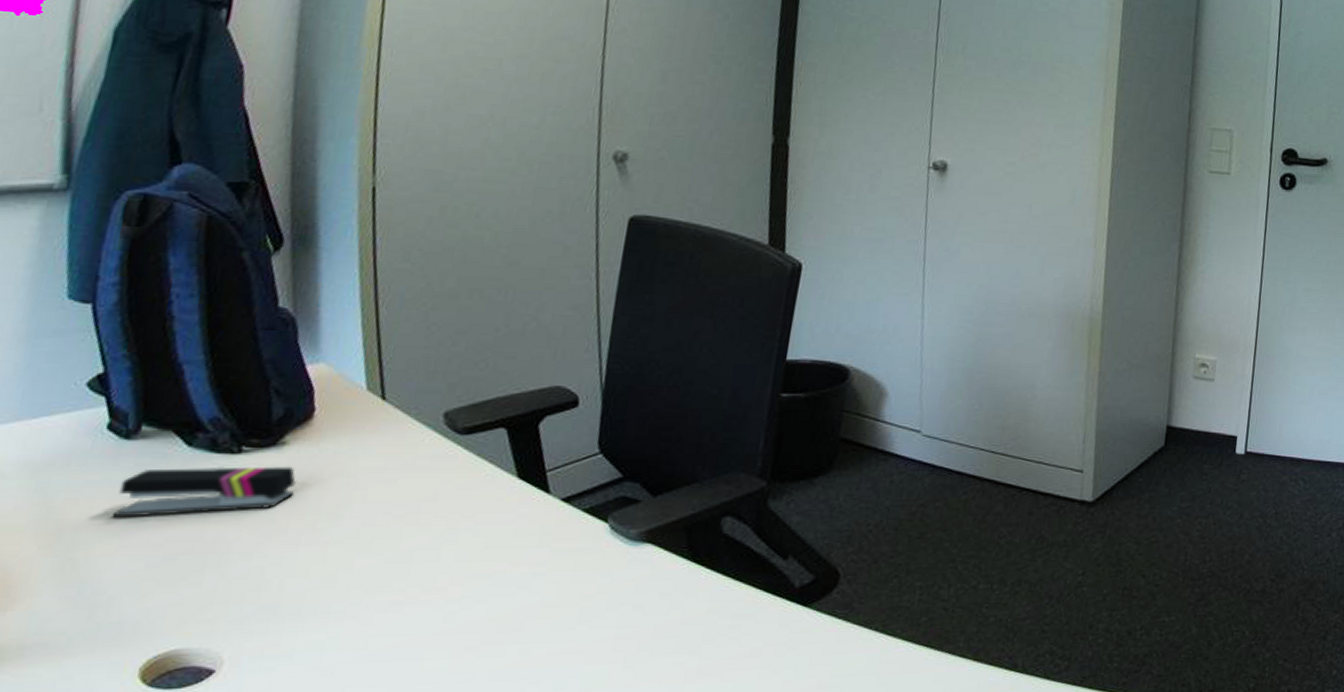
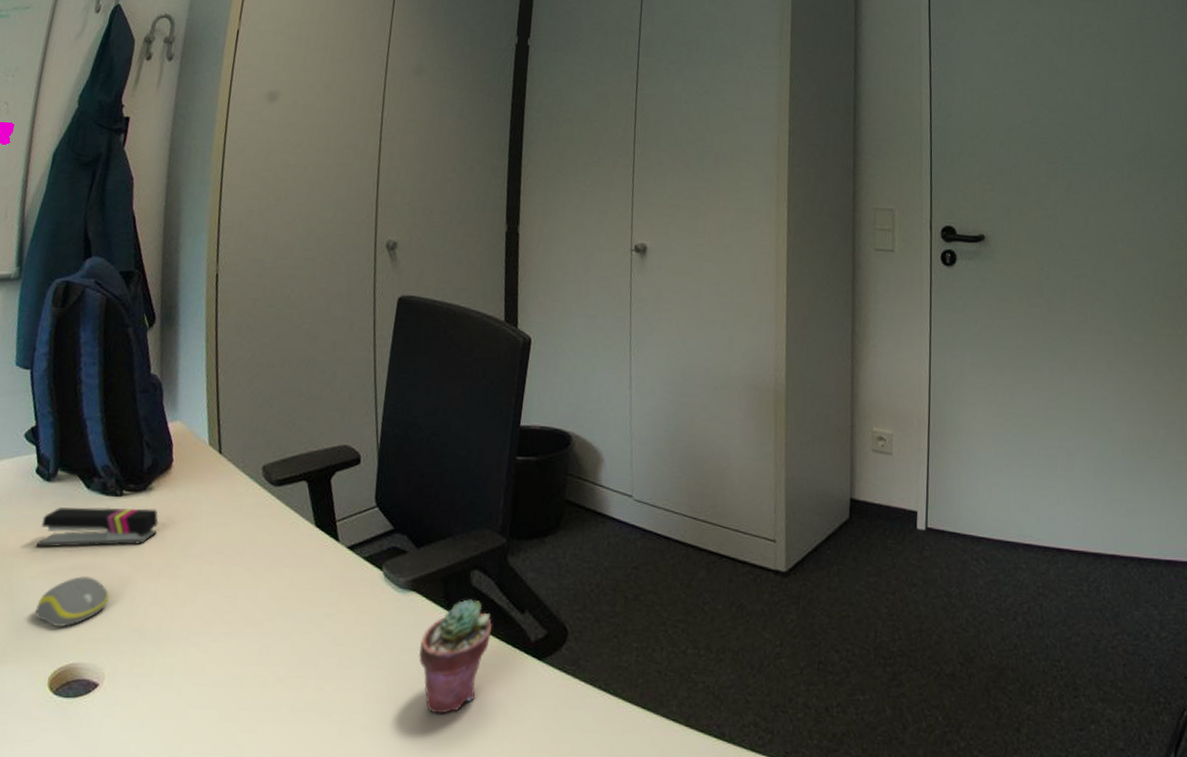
computer mouse: none [115,549,228,611] -> present [35,576,111,628]
potted succulent: none [653,548,748,671] -> present [418,599,493,714]

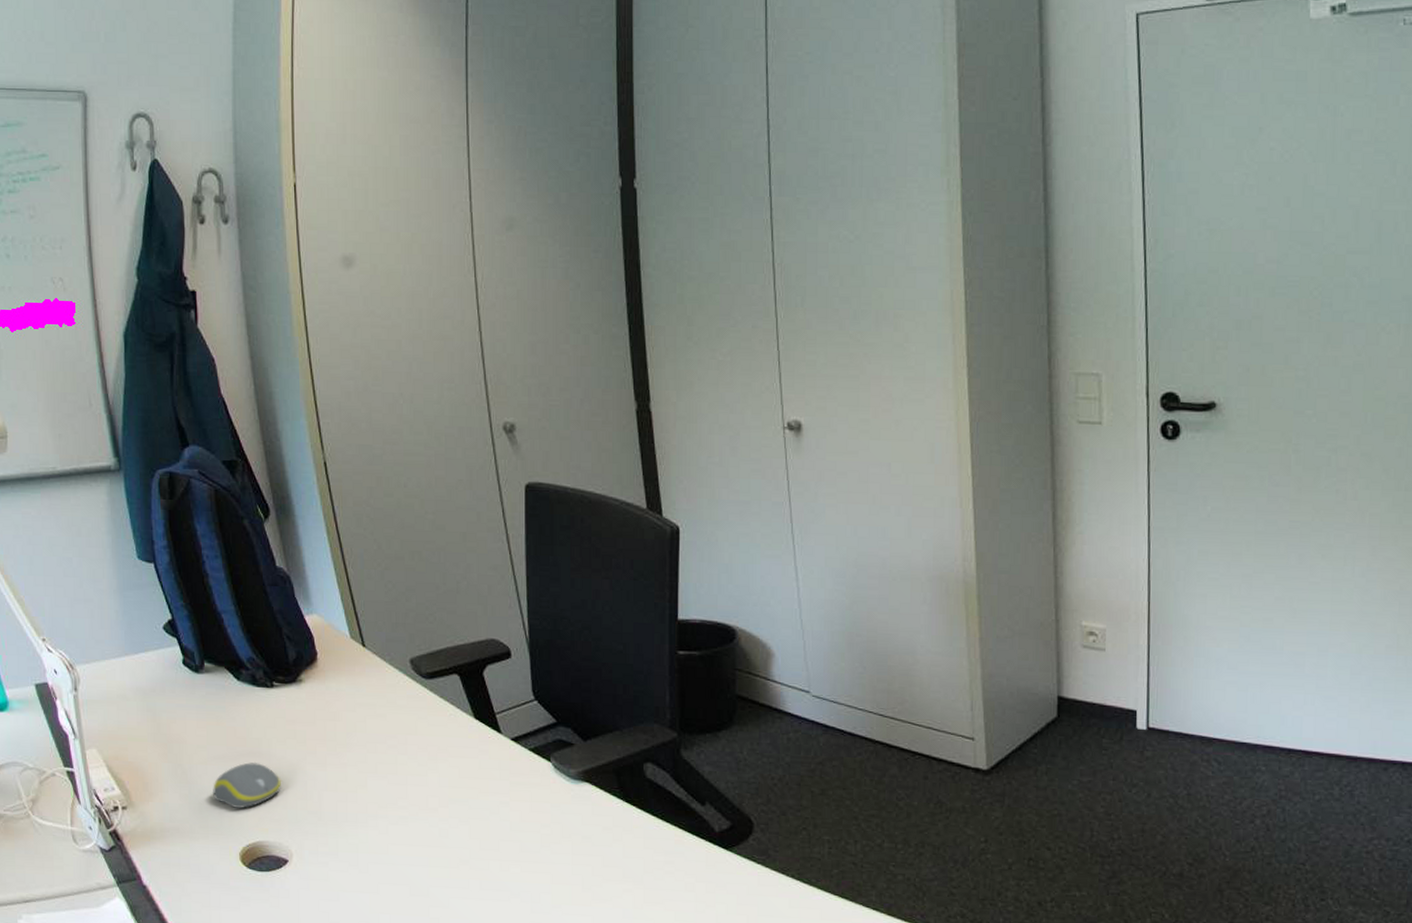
stapler: present [36,507,159,548] -> none [199,697,315,736]
potted succulent: present [418,599,493,714] -> none [599,791,673,897]

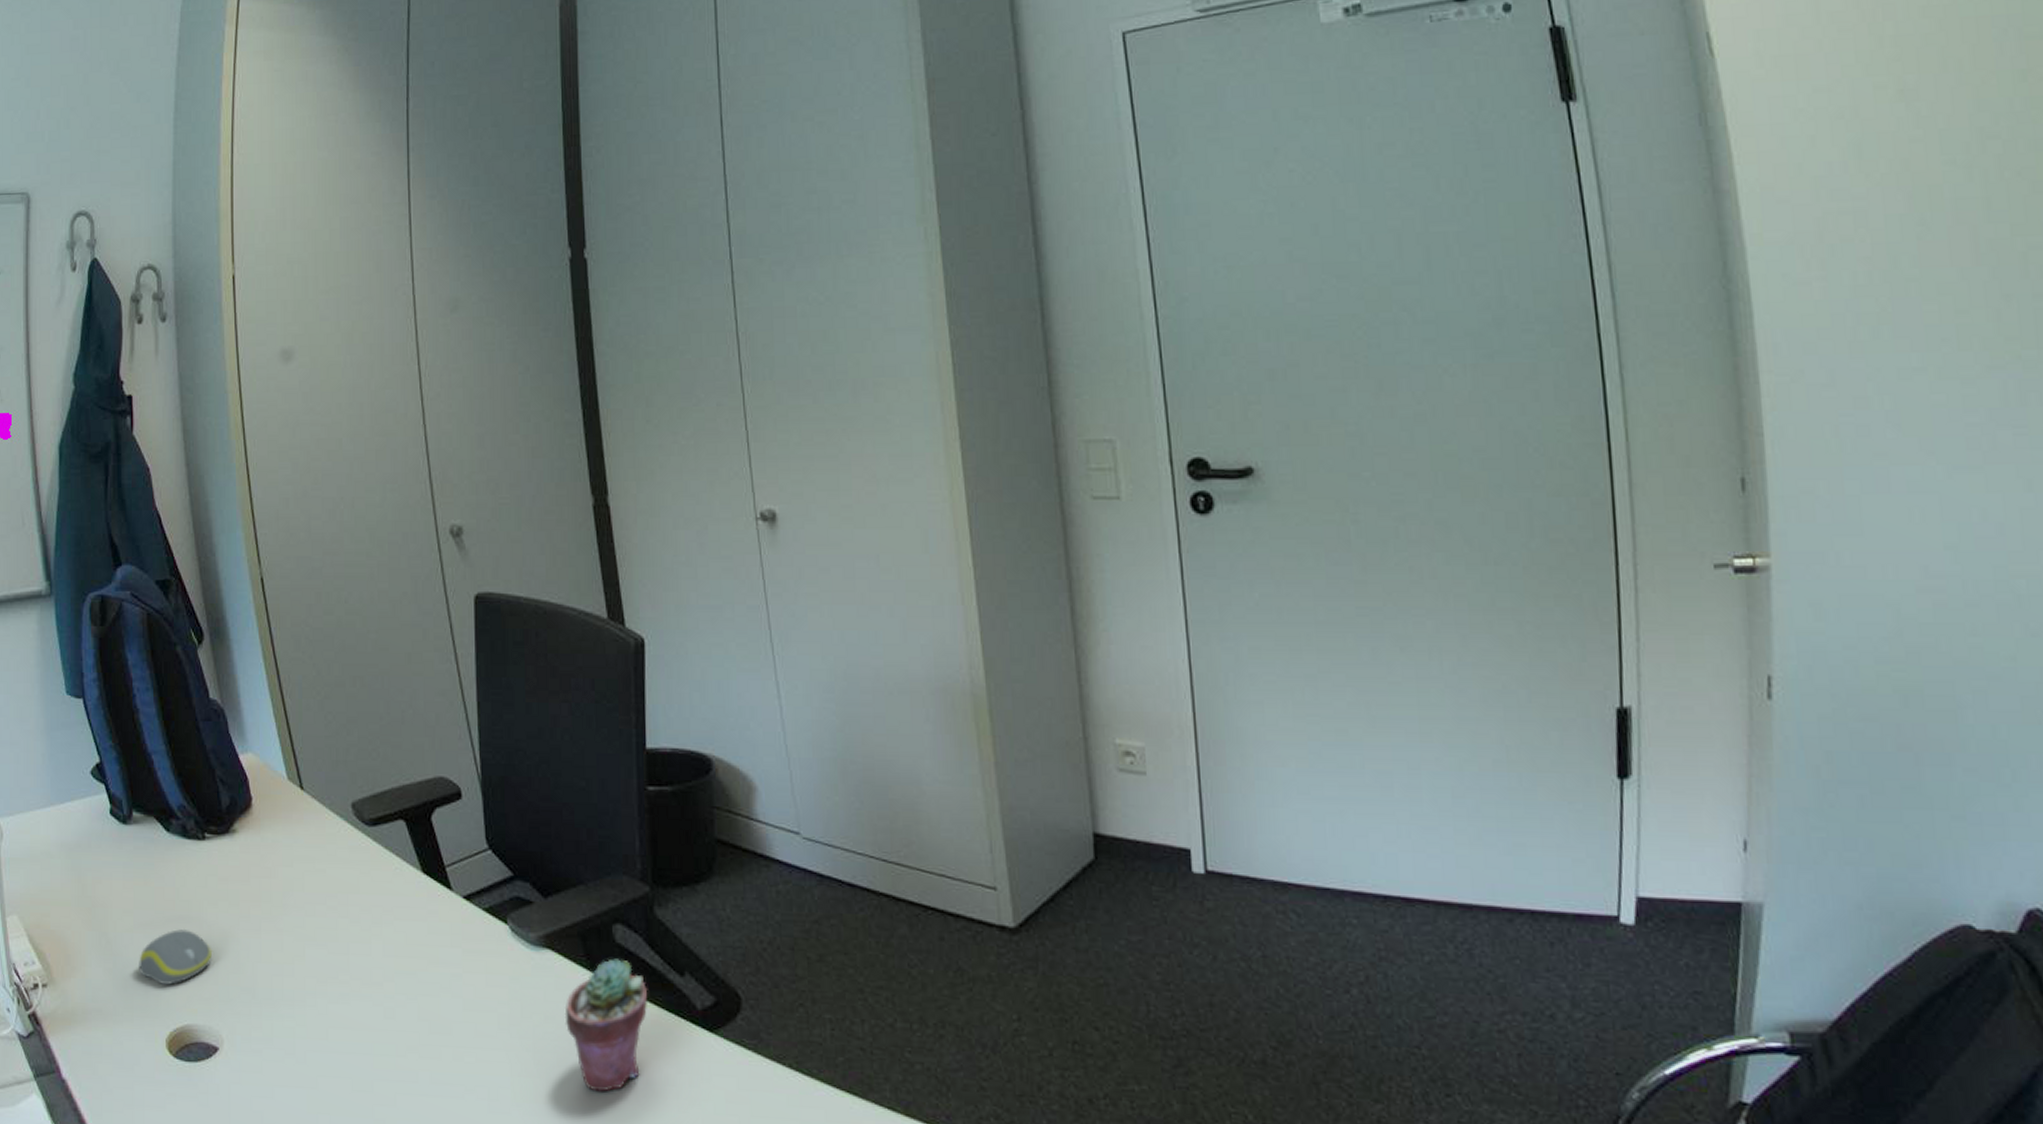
potted succulent: none [599,791,673,897] -> present [564,958,649,1092]

